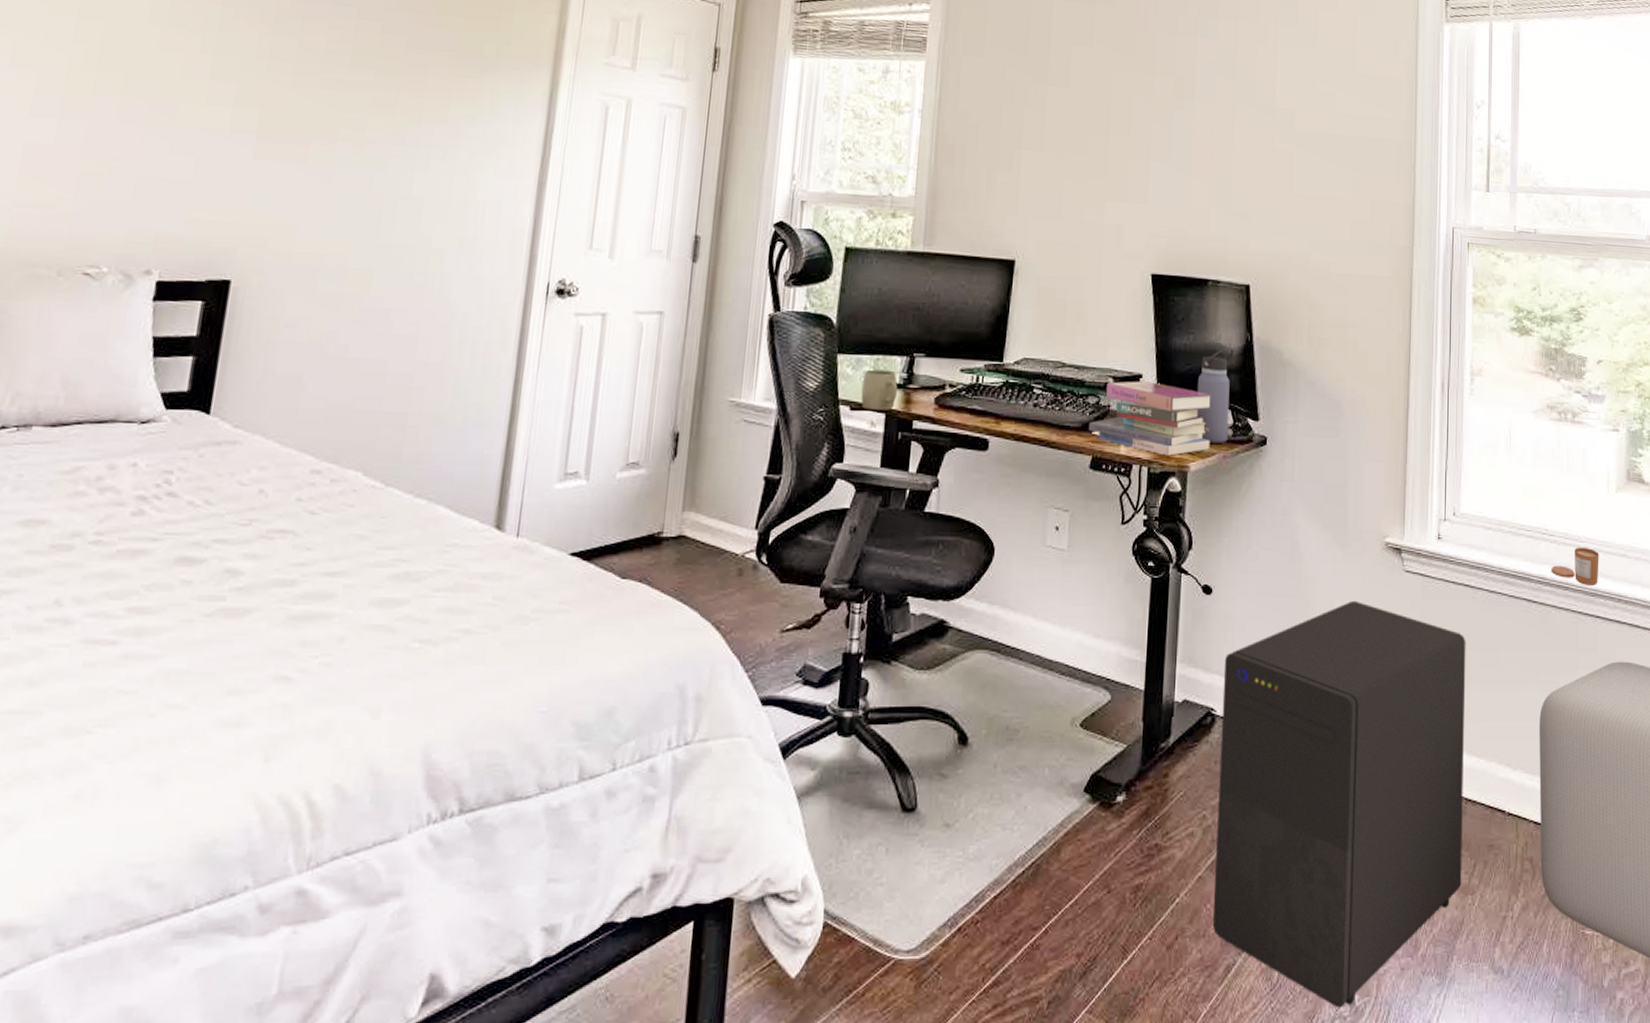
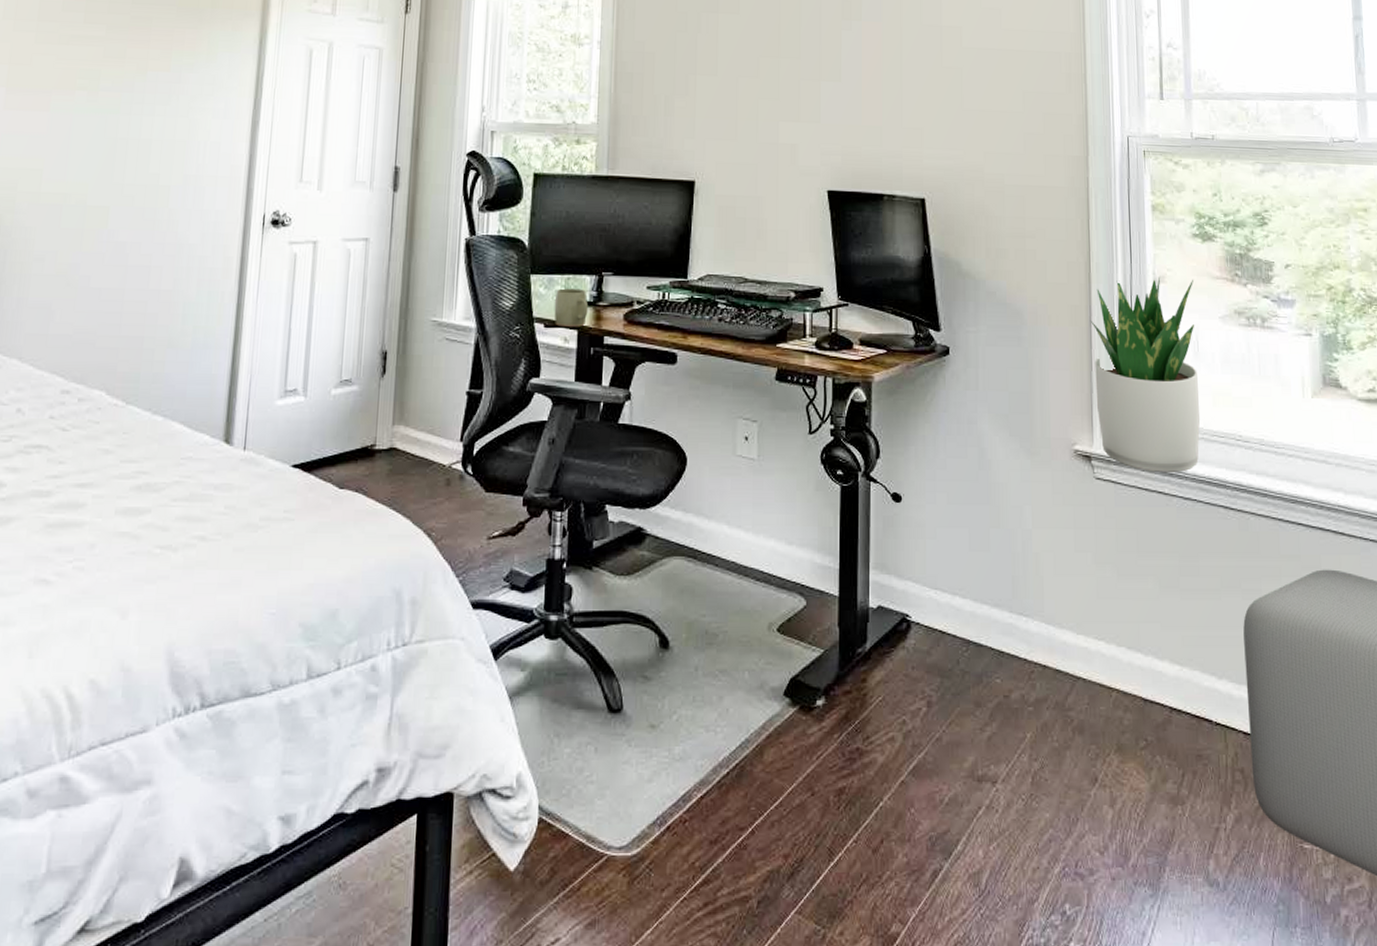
books: present [1088,381,1212,456] -> none [772,294,893,367]
water bottle: present [1197,346,1234,444] -> none [877,259,912,354]
computer tower: present [1213,600,1466,1008] -> none [917,507,1171,917]
planter: none [1407,369,1509,567] -> present [1090,276,1201,473]
candle: present [1551,547,1599,587] -> none [1247,453,1299,494]

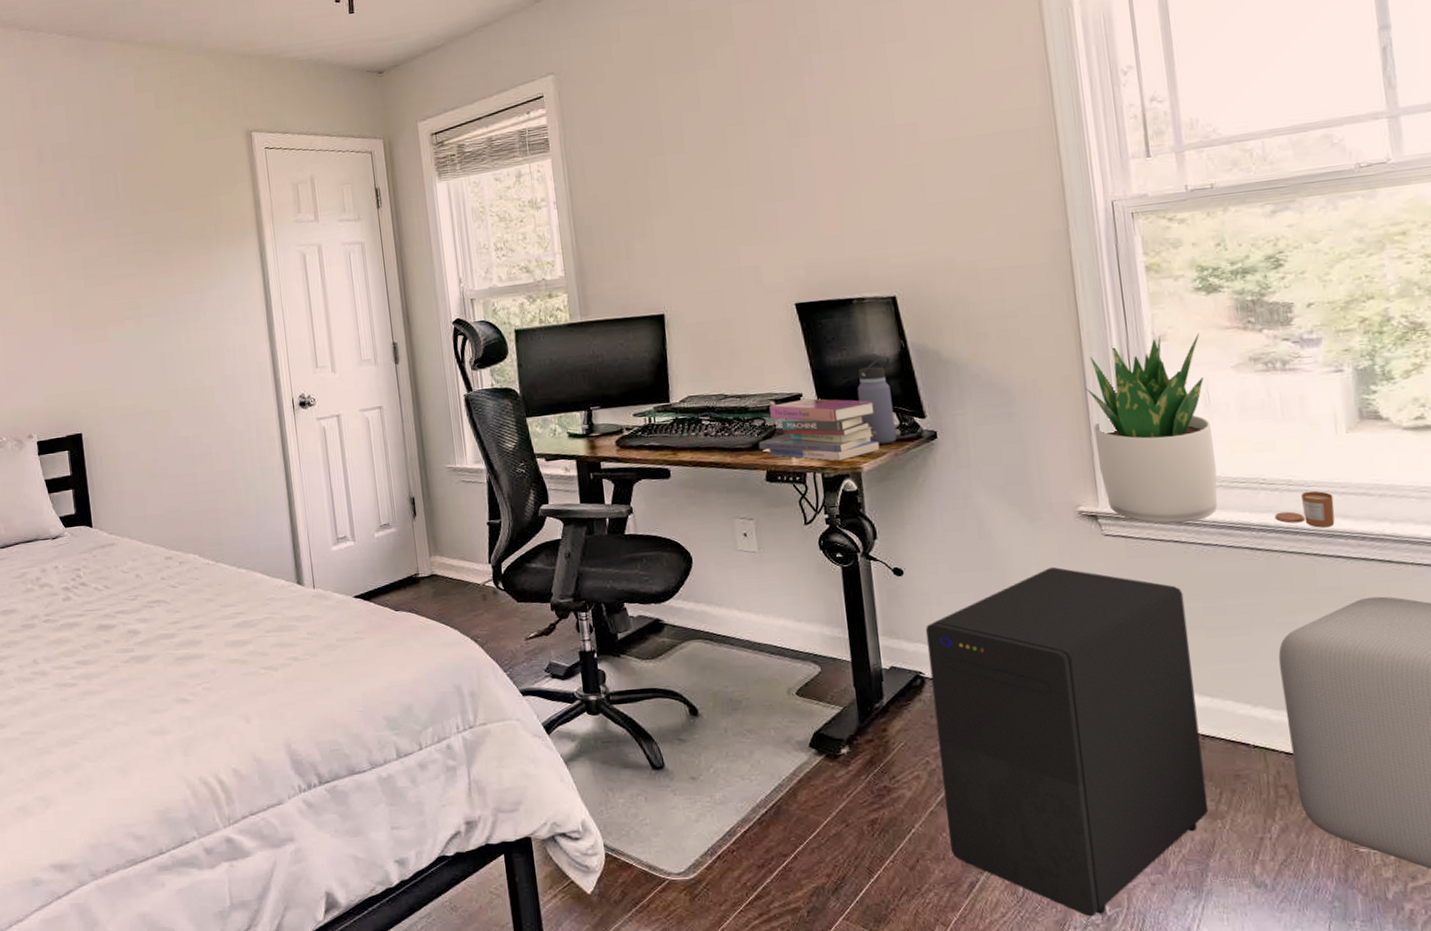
mug: present [554,288,589,327] -> none [550,424,583,459]
books: none [772,294,893,367] -> present [758,398,880,461]
water bottle: none [877,259,912,354] -> present [857,355,897,444]
computer tower: none [917,507,1171,917] -> present [925,566,1209,917]
candle: none [1247,453,1299,494] -> present [1274,490,1335,529]

